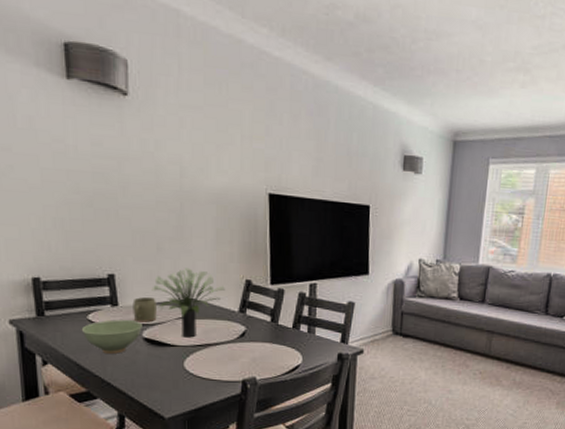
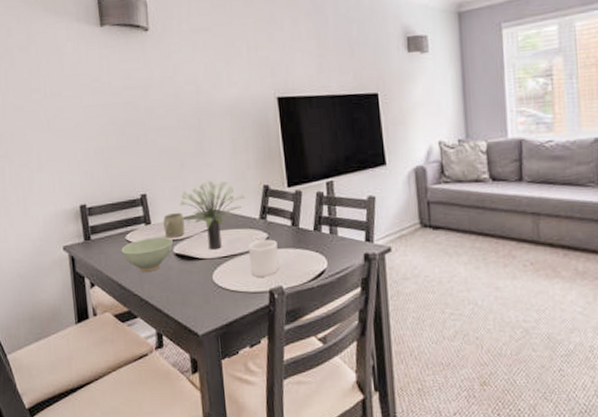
mug: none [223,332,255,368] -> present [247,239,279,277]

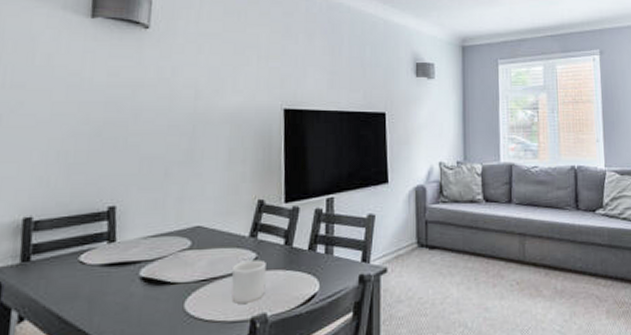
bowl: present [121,237,173,272] -> none [69,257,140,300]
mug: present [163,212,185,238] -> none [131,228,159,259]
flower arrangement: present [179,180,245,250] -> none [155,192,235,273]

